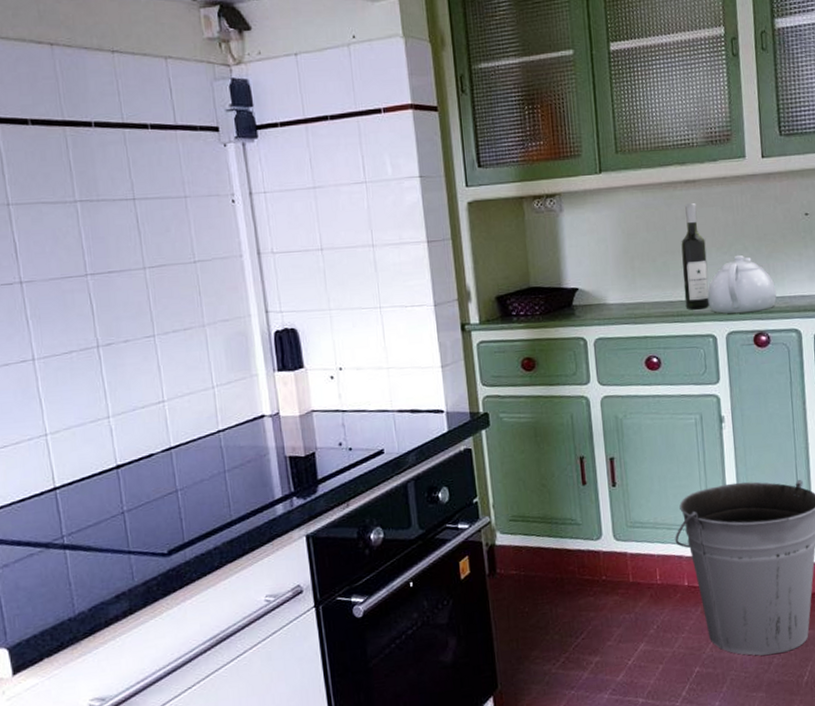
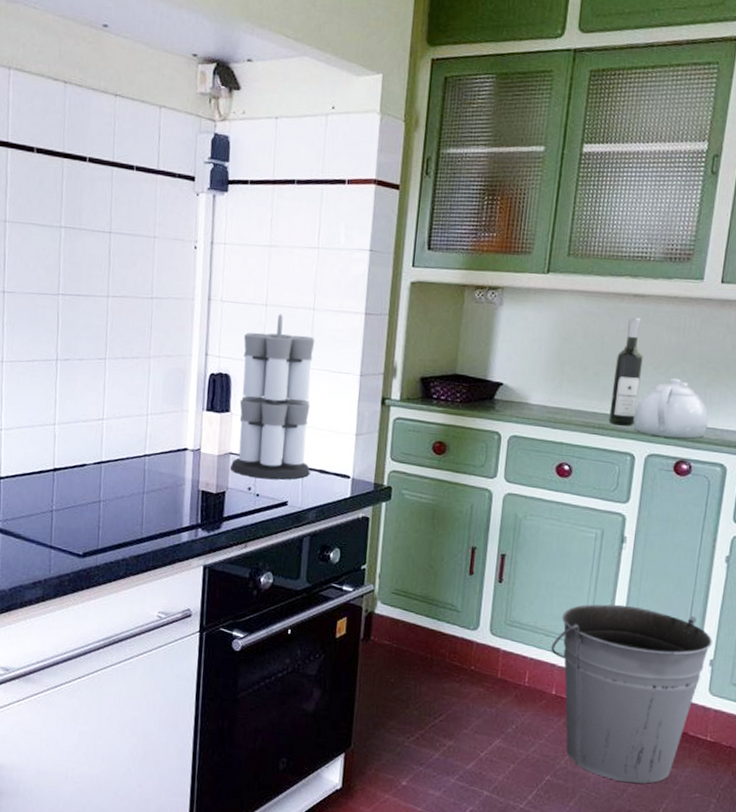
spice rack: none [304,256,402,432] -> present [230,314,315,480]

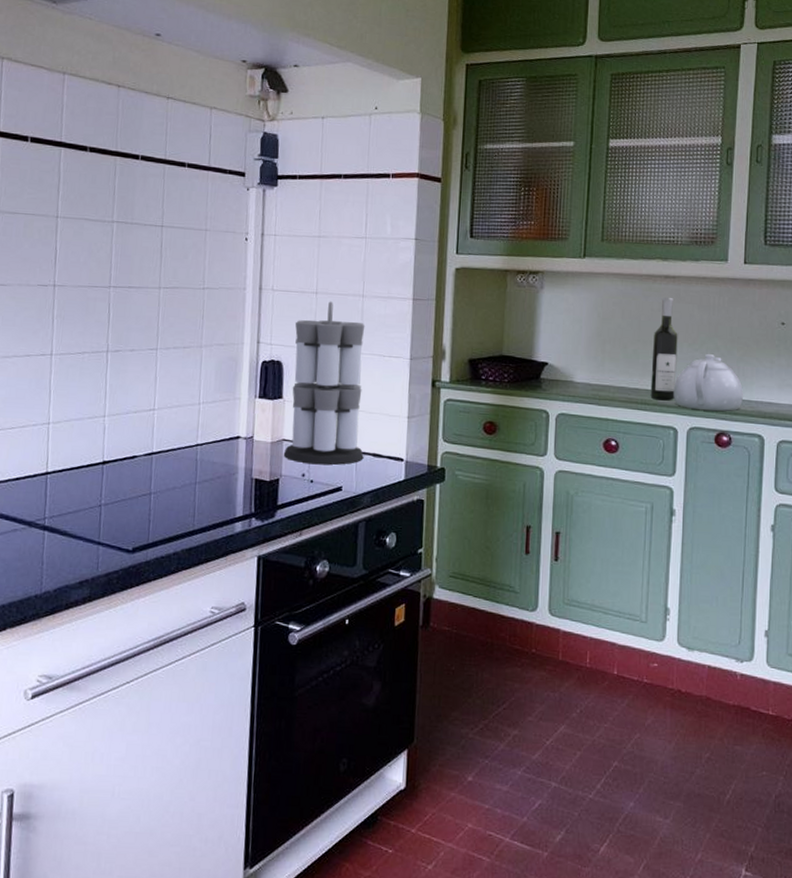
bucket: present [551,604,712,784] -> none [610,578,765,764]

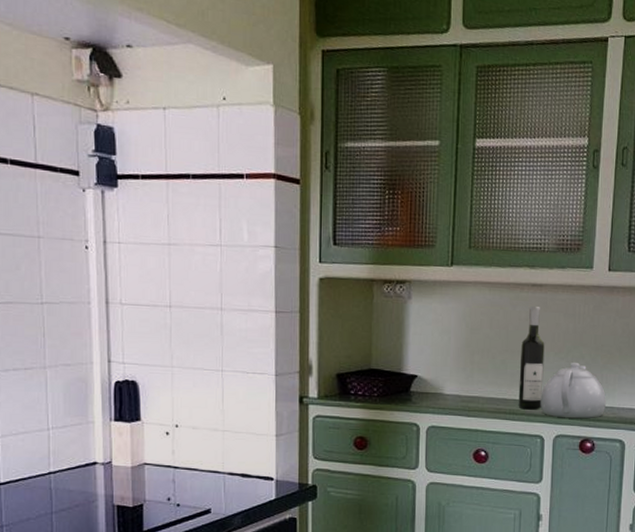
spice rack: present [283,301,365,465] -> none [145,315,232,487]

